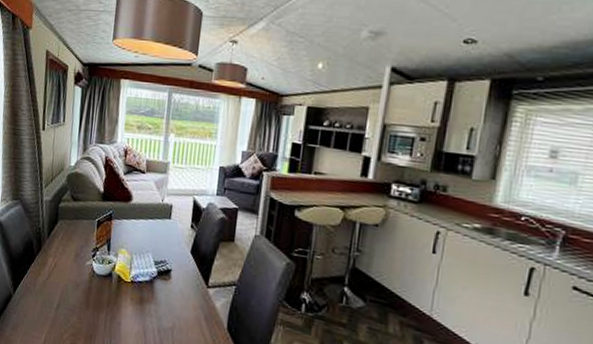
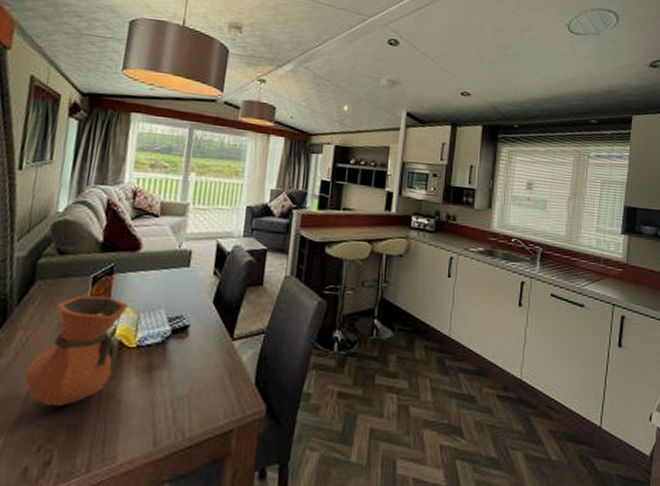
vase: none [55,234,123,319] -> present [24,295,127,406]

